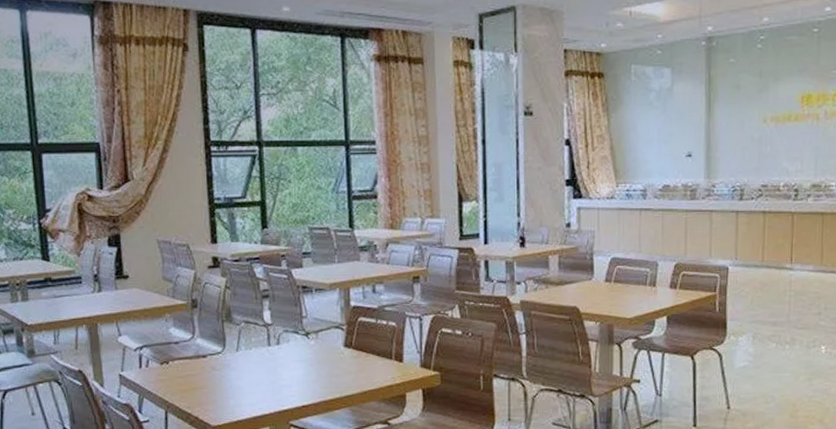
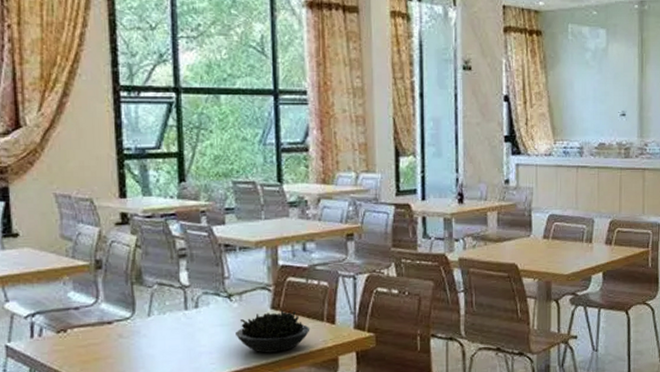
succulent plant: none [313,347,380,388] -> present [236,309,310,353]

